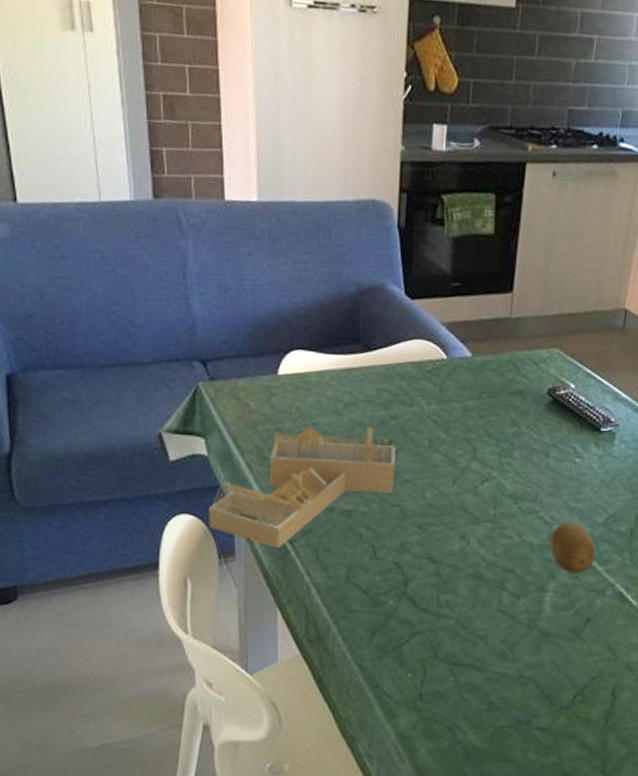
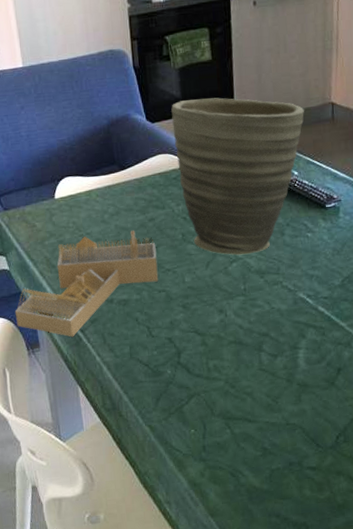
vase: none [435,278,593,474] -> present [171,97,304,256]
fruit: present [549,522,597,573] -> none [295,287,338,331]

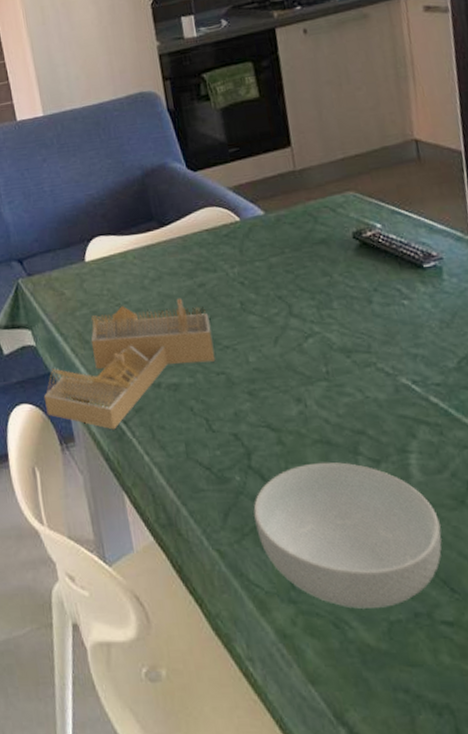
vase: present [171,97,304,256] -> none [215,139,382,329]
cereal bowl: none [179,357,315,462] -> present [253,462,442,609]

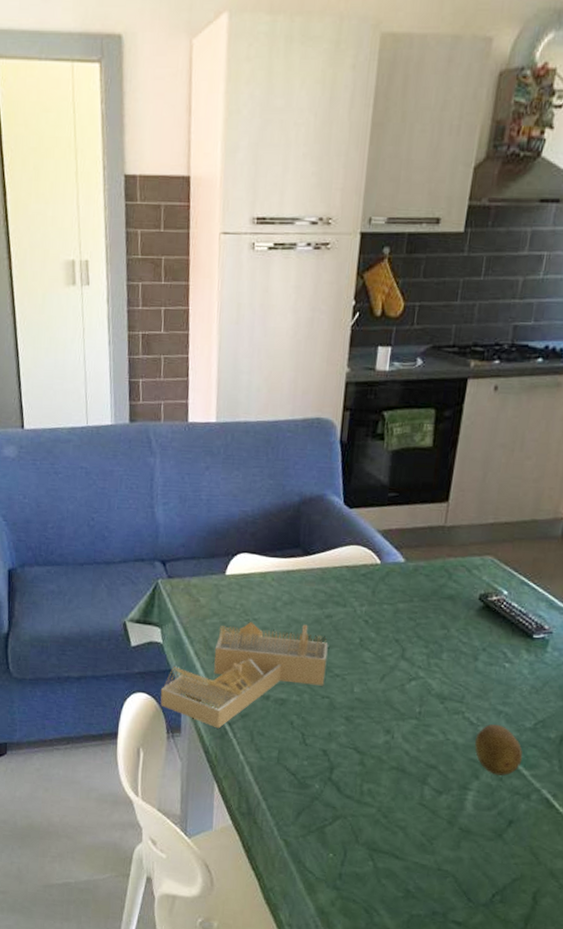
cereal bowl: present [253,462,442,609] -> none [322,785,476,904]
fruit: none [397,370,459,429] -> present [474,724,523,776]

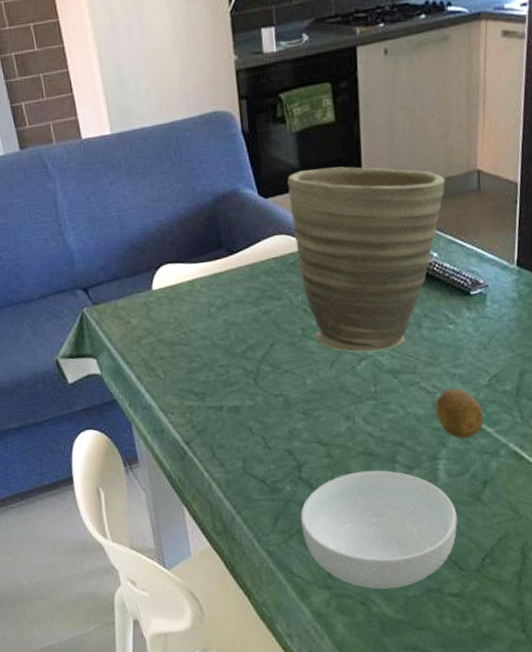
house frame: present [160,622,328,729] -> none [108,325,275,451]
cereal bowl: none [322,785,476,904] -> present [300,470,458,589]
vase: none [369,488,530,675] -> present [287,166,445,353]

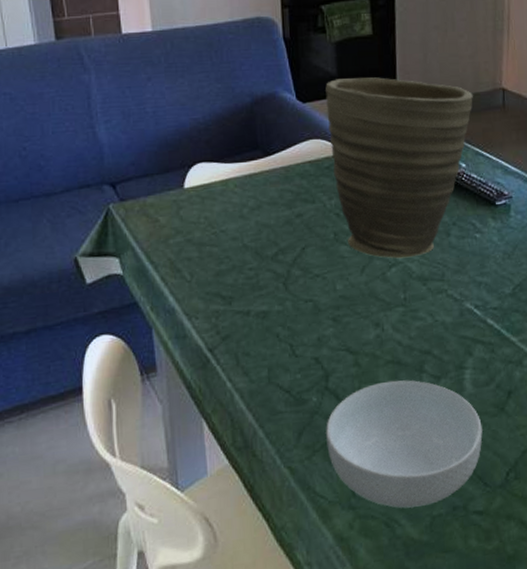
fruit: present [434,388,485,439] -> none [461,296,509,348]

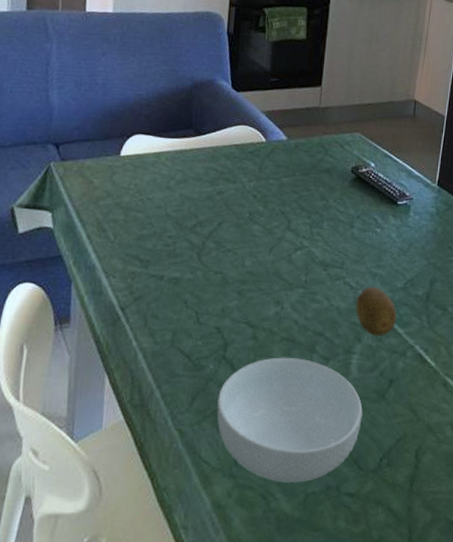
vase: present [325,77,473,259] -> none [256,74,388,244]
fruit: none [461,296,509,348] -> present [355,287,397,336]

